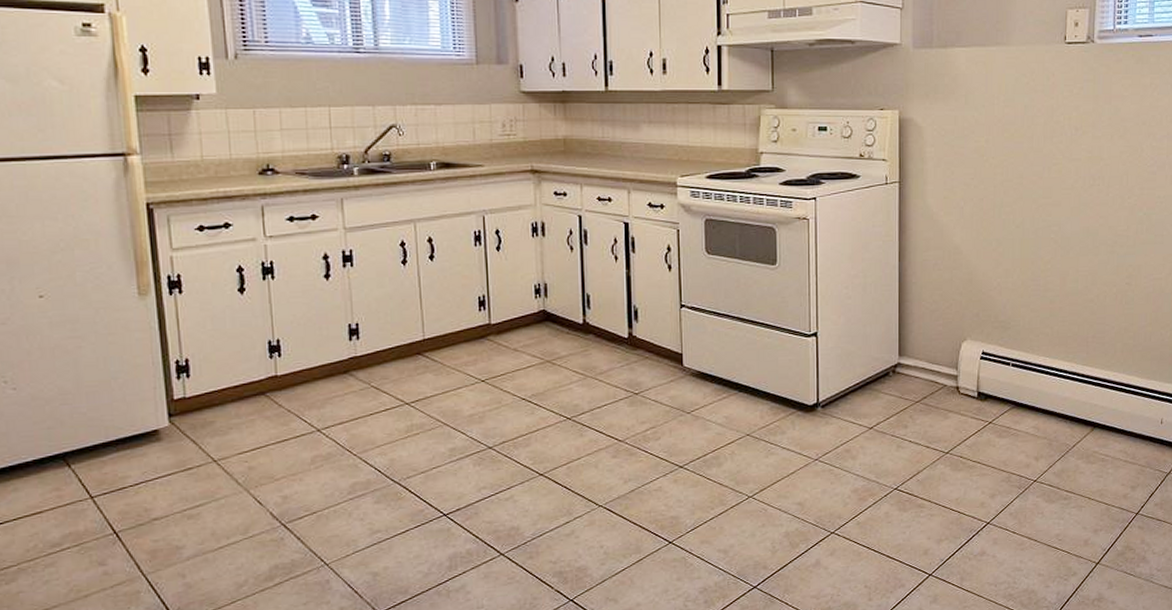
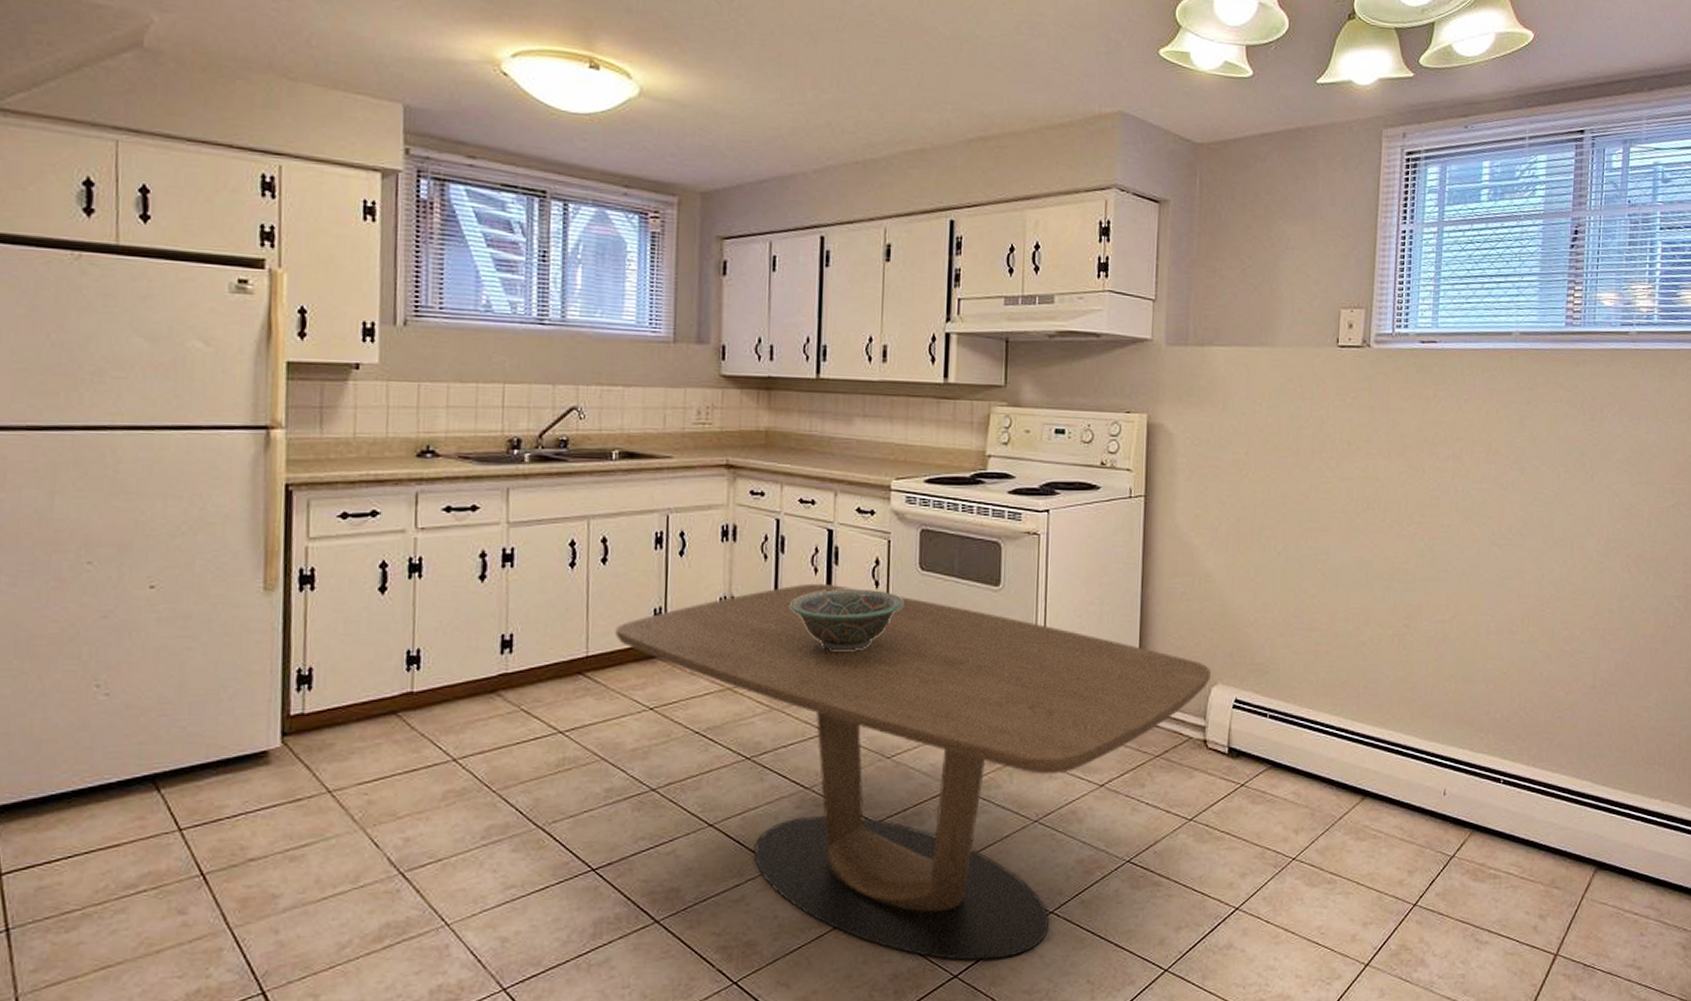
dining table: none [446,269,961,575] -> present [615,583,1211,961]
decorative bowl: none [596,273,694,326] -> present [790,590,904,651]

